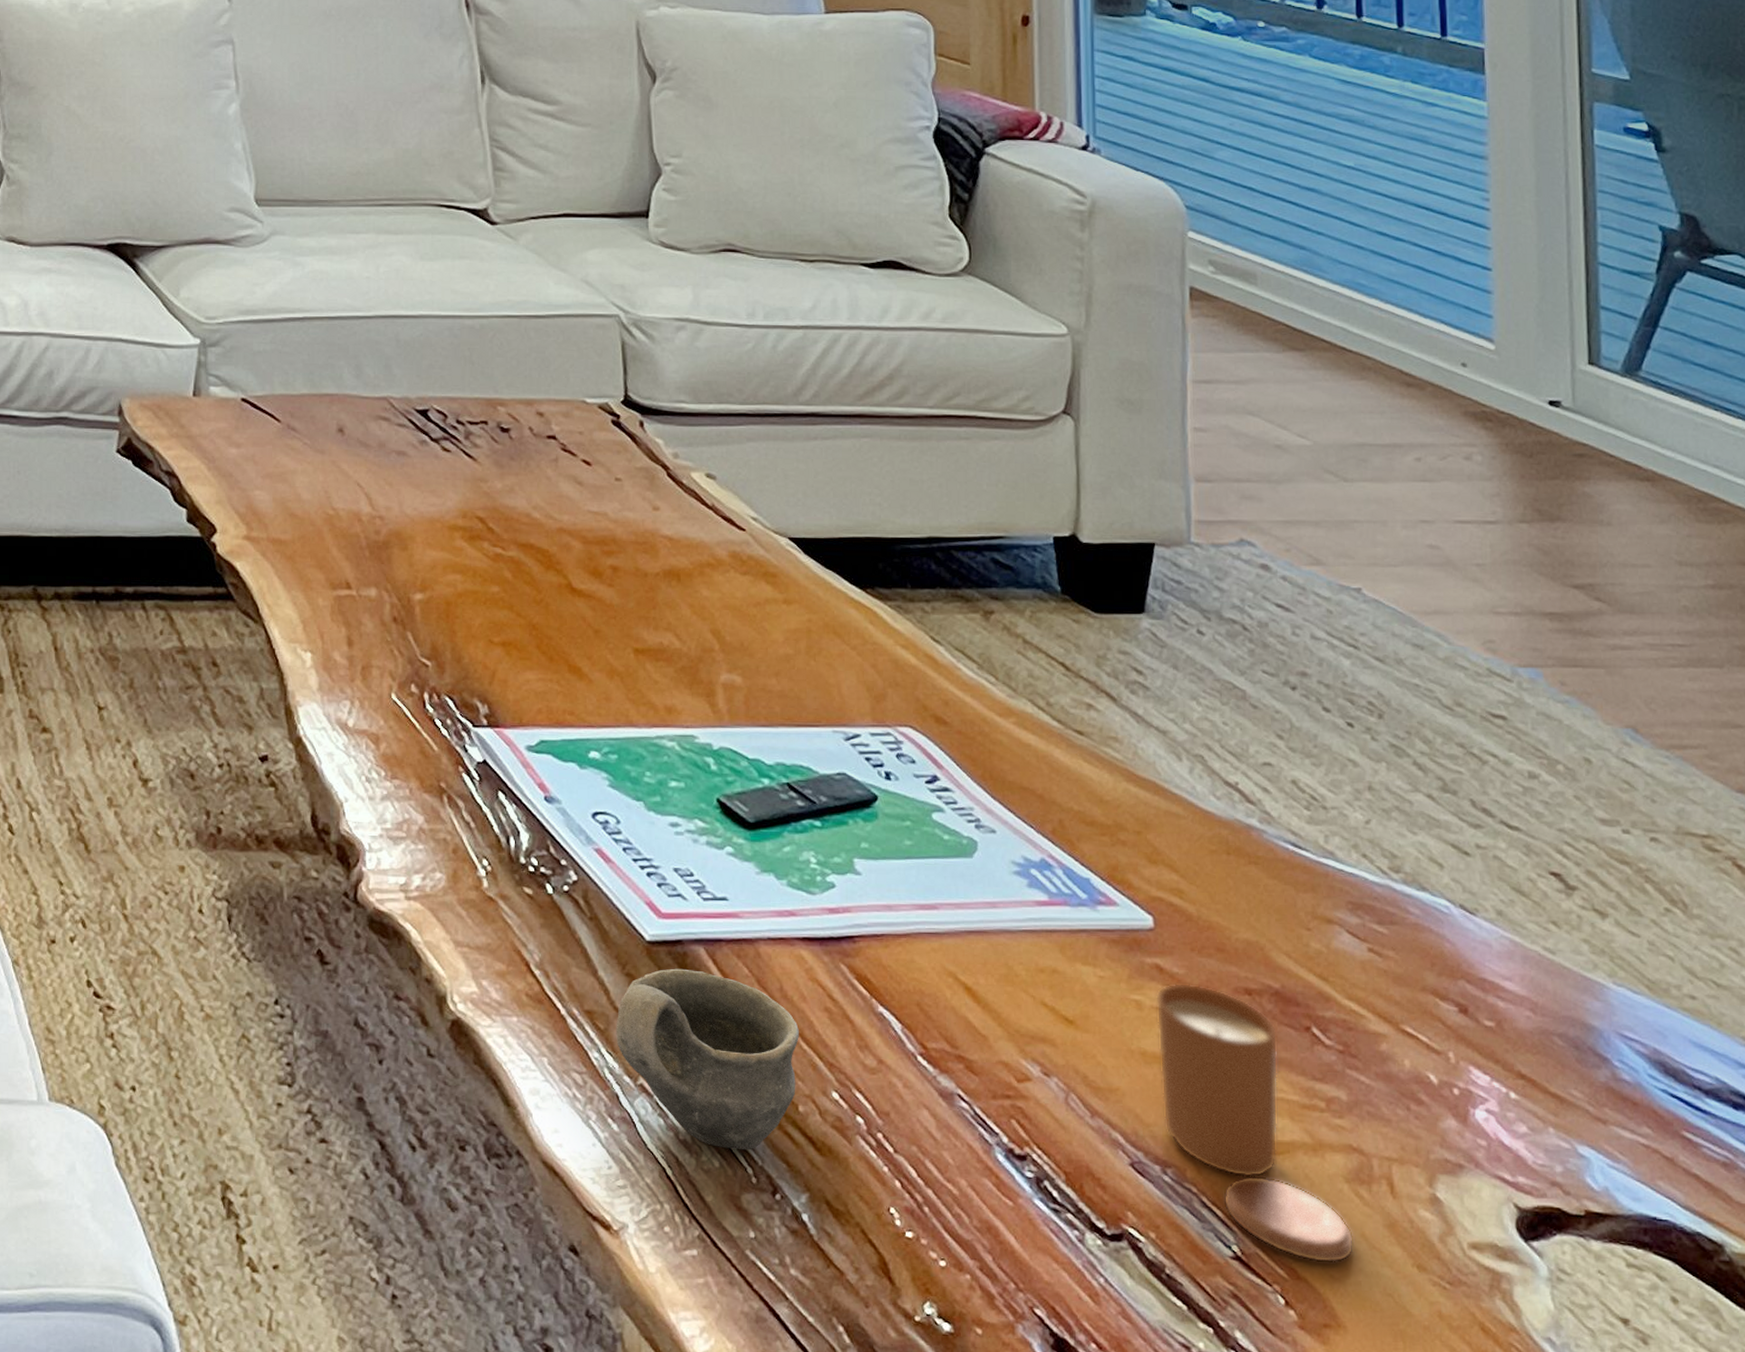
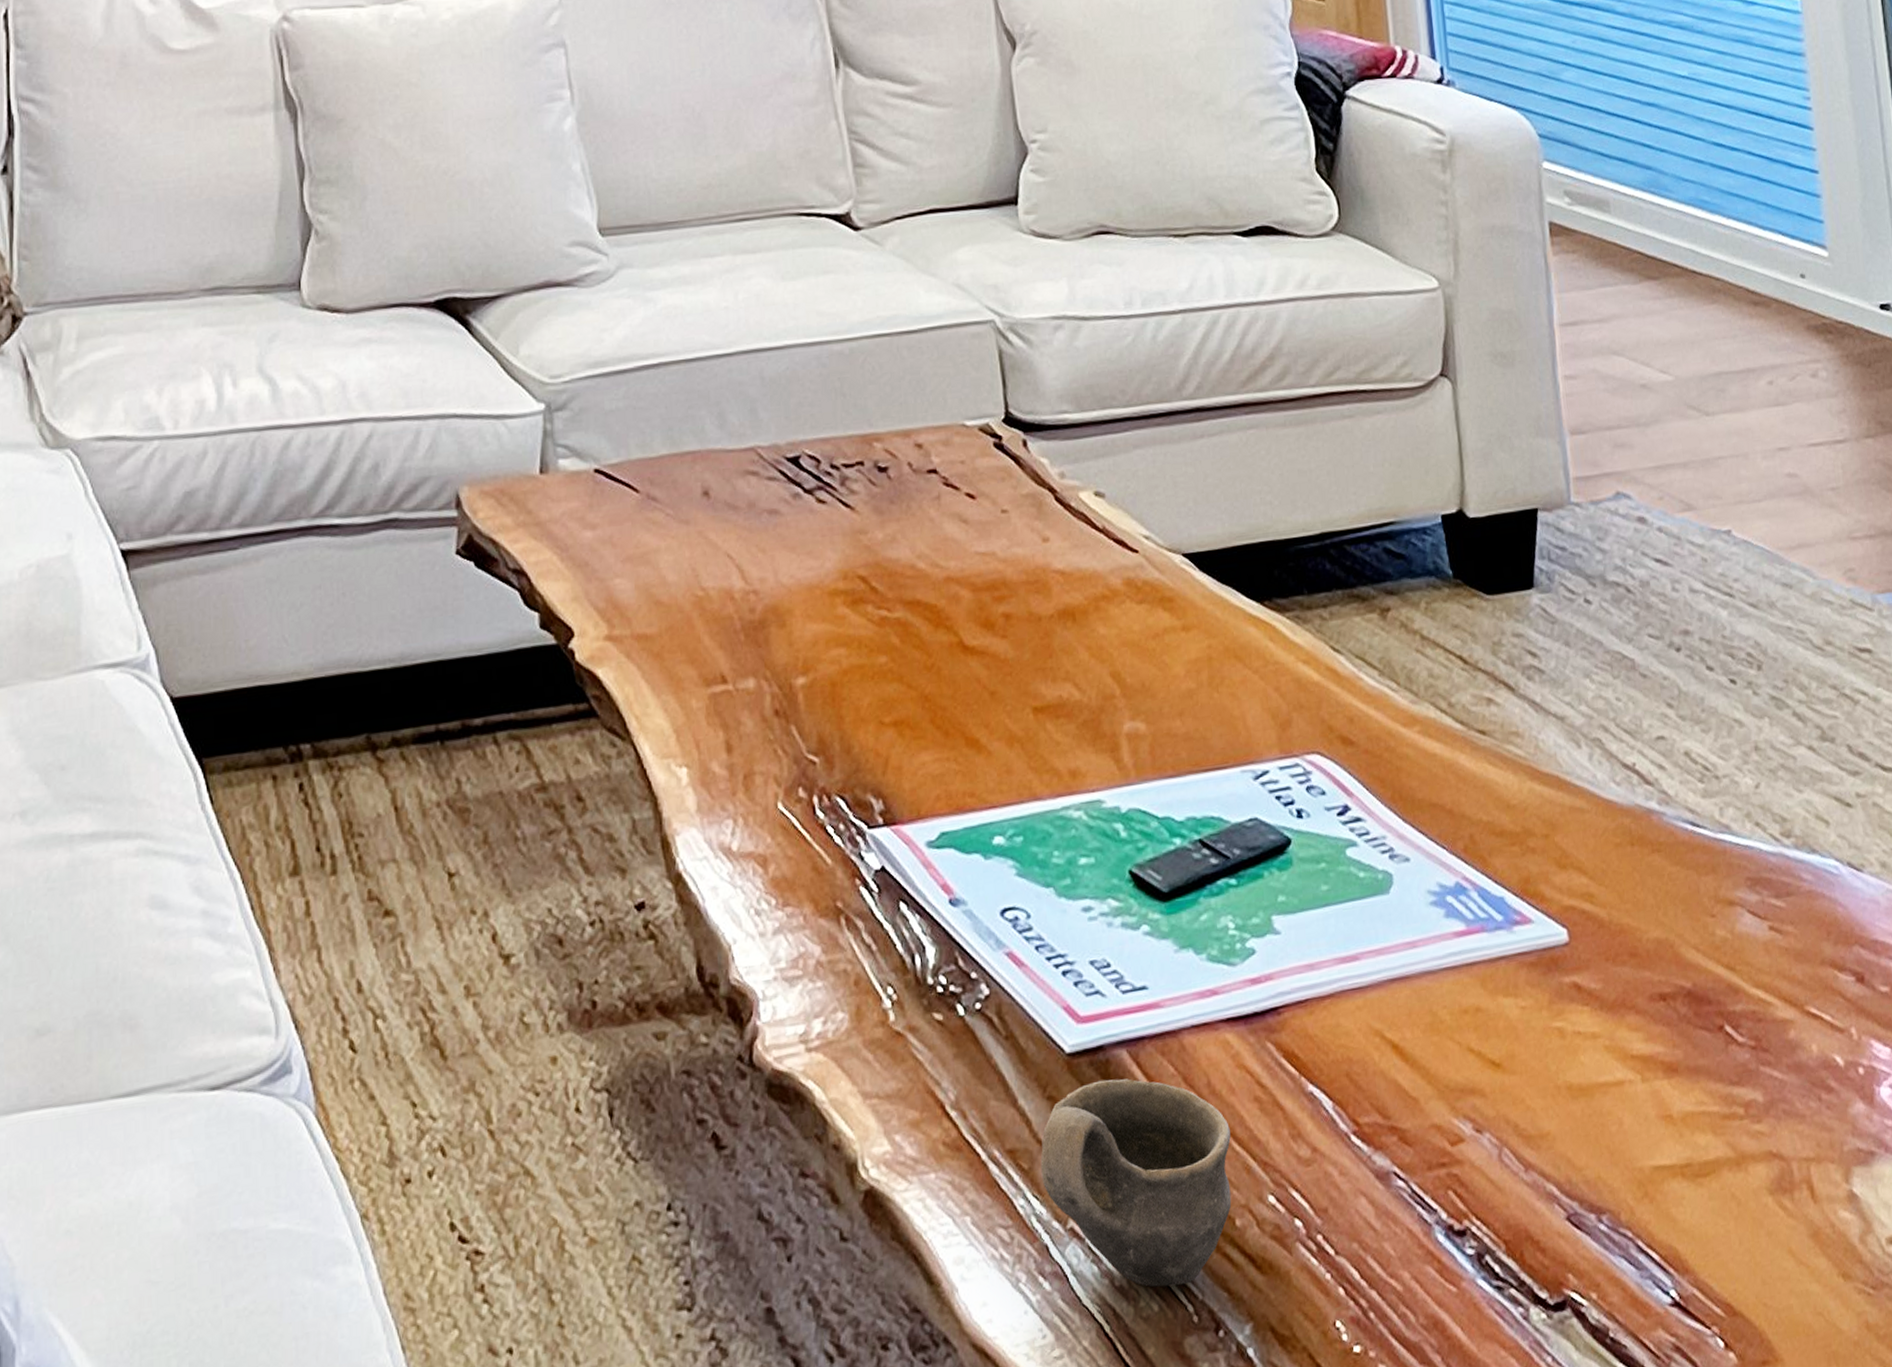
candle: present [1156,982,1355,1264] -> none [1576,997,1784,1293]

